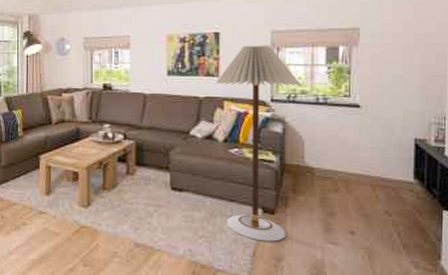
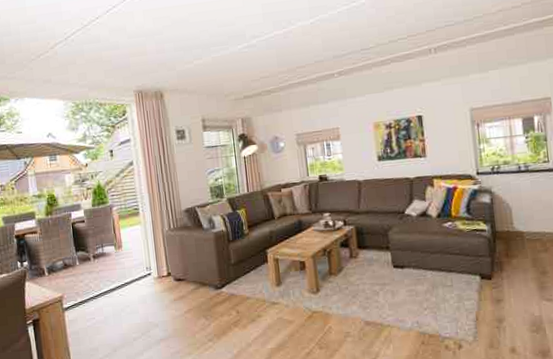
floor lamp: present [216,45,301,242] -> none [424,122,504,306]

